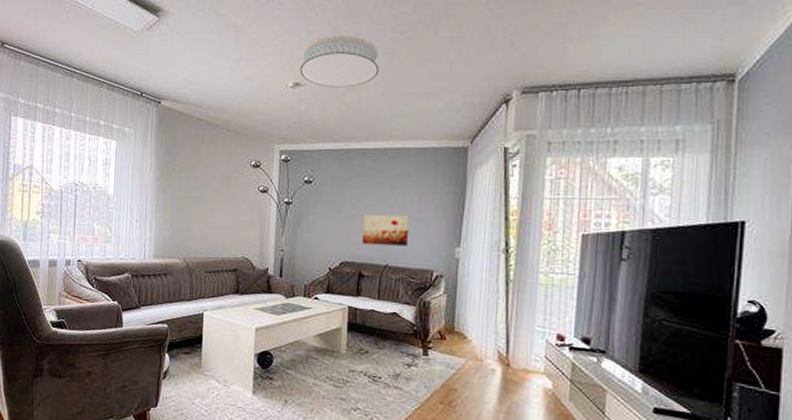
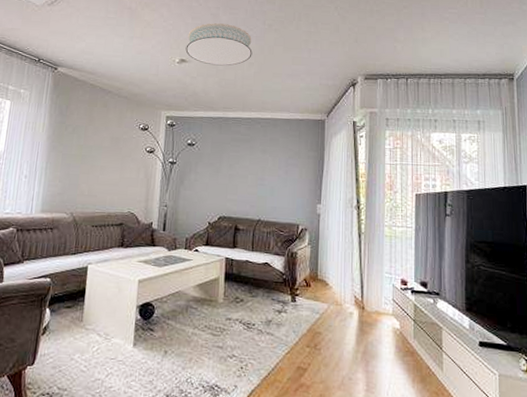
wall art: present [362,214,410,246] -> none [238,174,279,203]

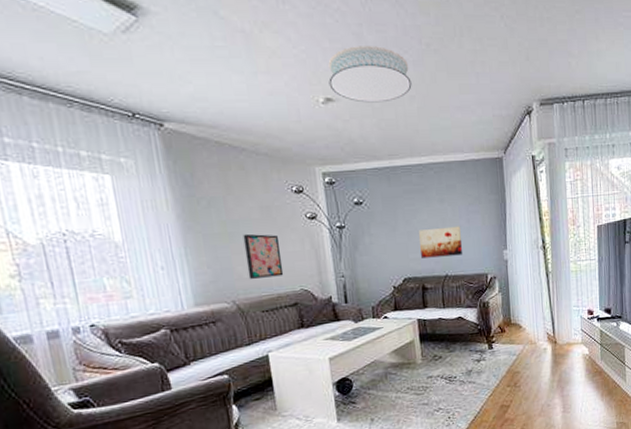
wall art: none [88,158,121,198] -> present [243,233,284,279]
wall art: none [238,174,279,203] -> present [418,226,463,258]

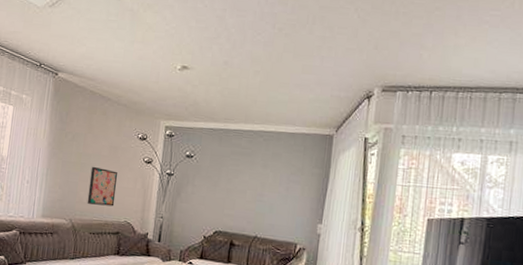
ceiling light: present [328,46,412,103] -> none [188,26,259,74]
wall art: present [418,226,463,258] -> none [235,189,279,220]

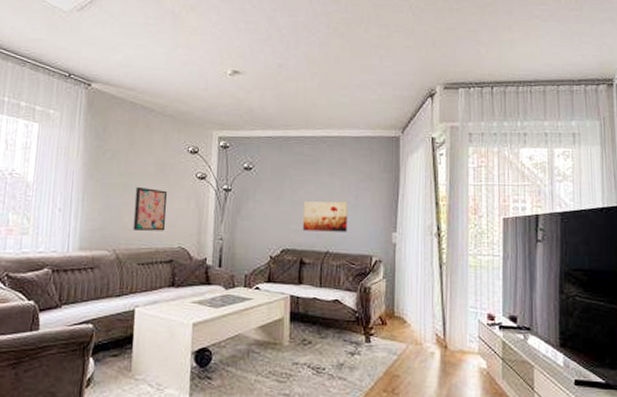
wall art: none [235,189,279,220] -> present [302,201,349,232]

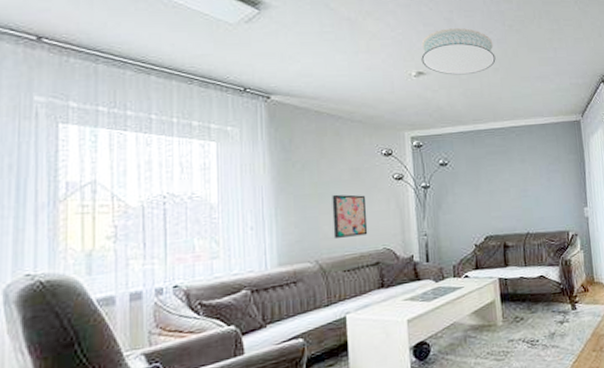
ceiling light: none [238,28,315,78] -> present [421,28,496,75]
wall art: present [302,201,349,232] -> none [500,184,544,216]

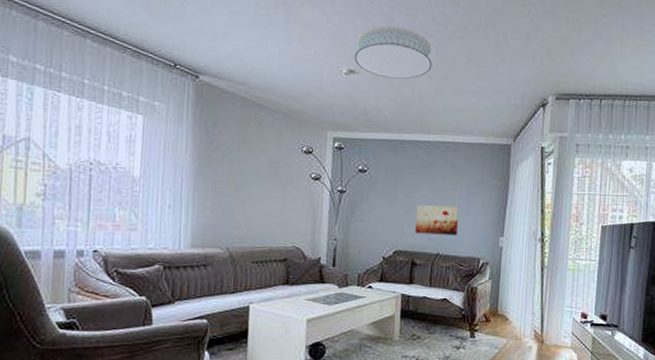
wall art: present [332,194,368,238] -> none [246,185,282,231]
wall art: none [500,184,544,216] -> present [415,205,460,236]

